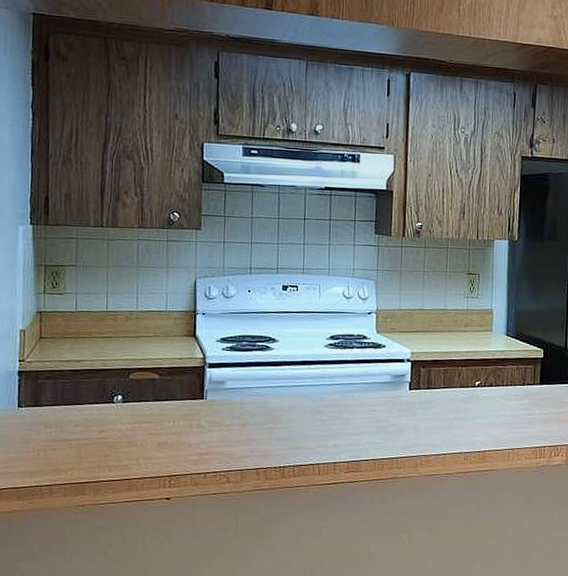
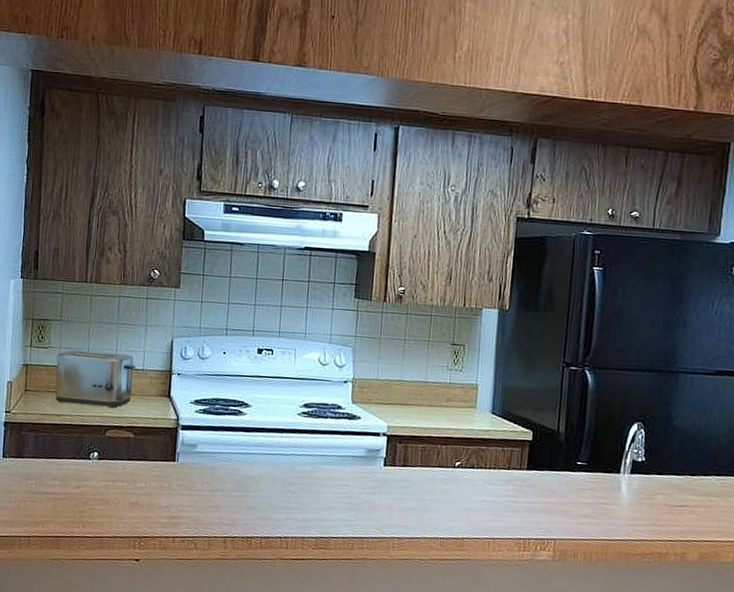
toaster: none [72,294,158,350] -> present [54,349,136,408]

